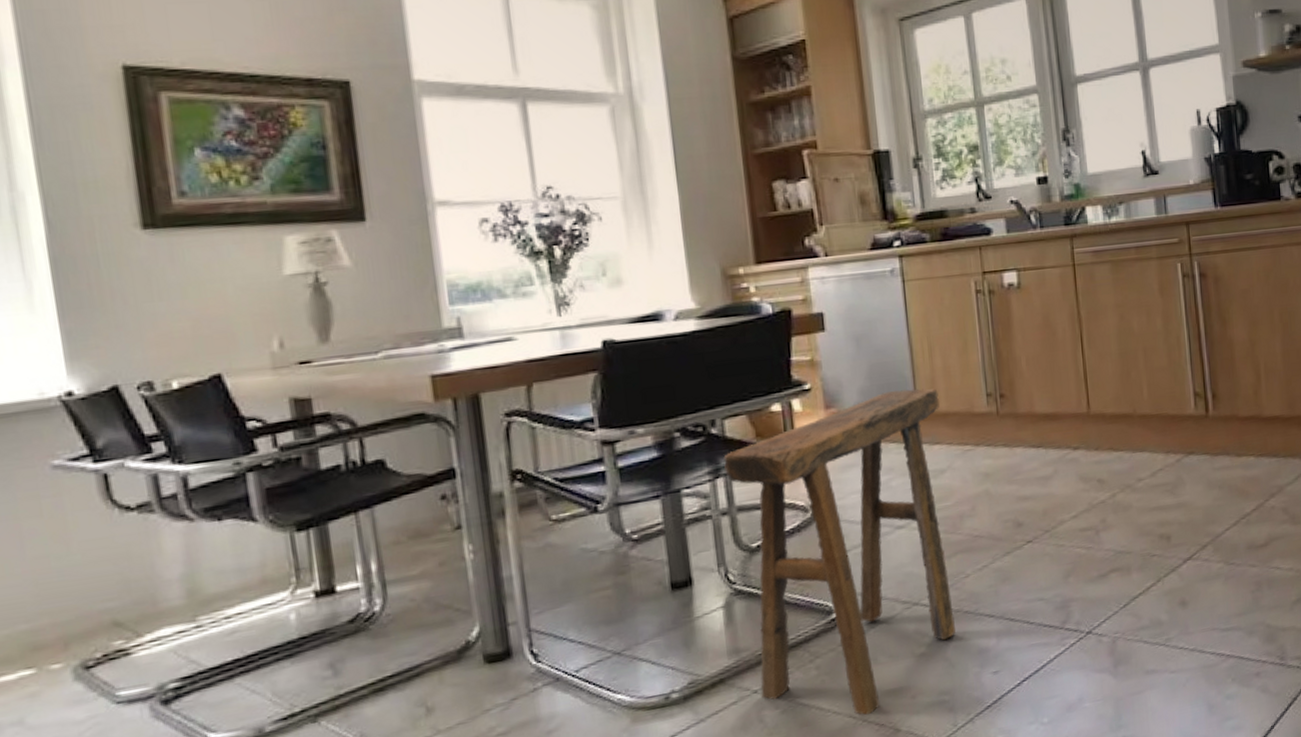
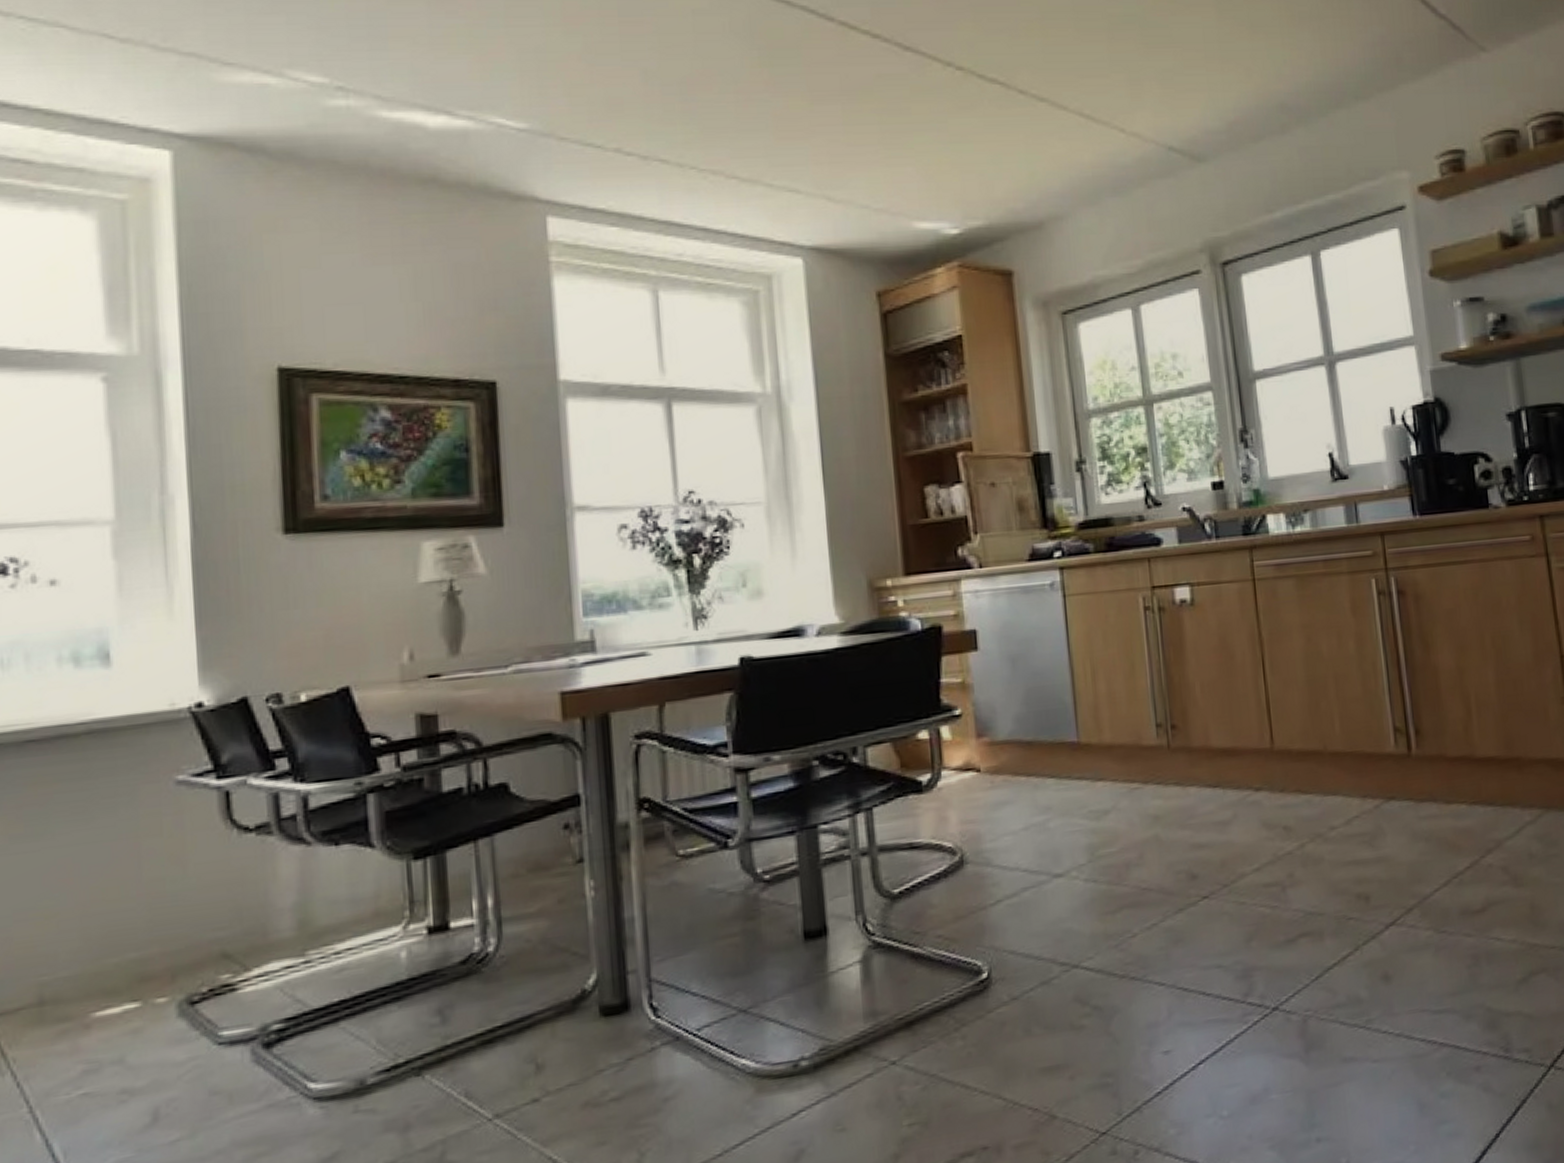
stool: present [723,388,955,715] -> none [865,716,1120,1097]

